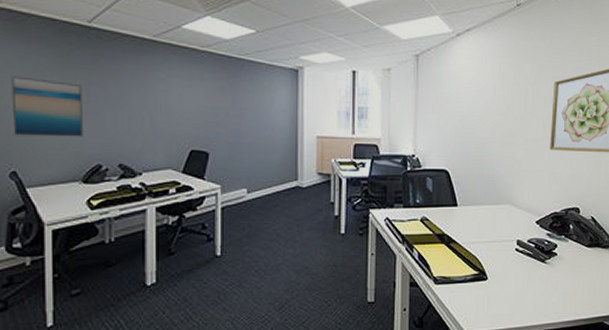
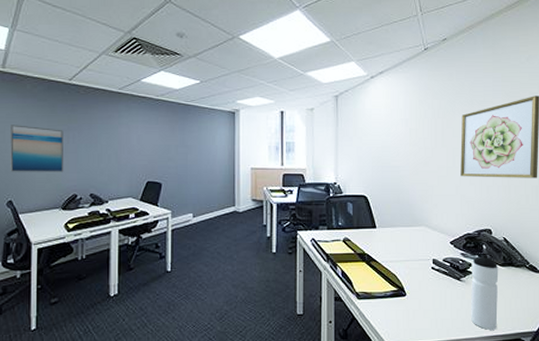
water bottle: none [553,234,585,314] -> present [470,254,499,330]

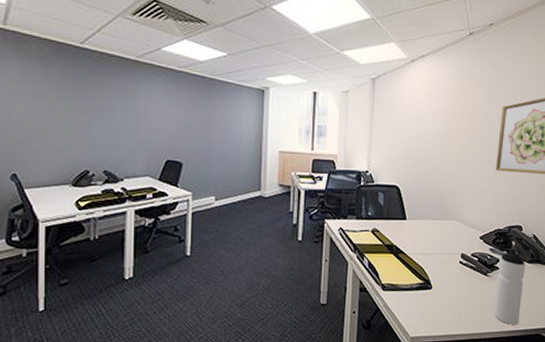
wall art: present [9,125,64,172] -> none [12,90,75,146]

